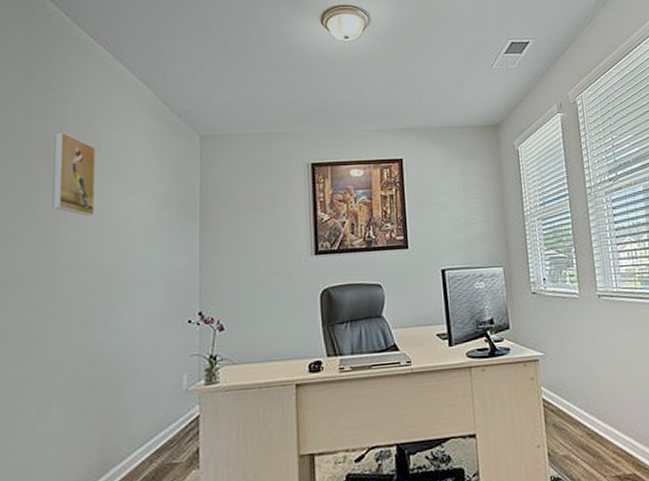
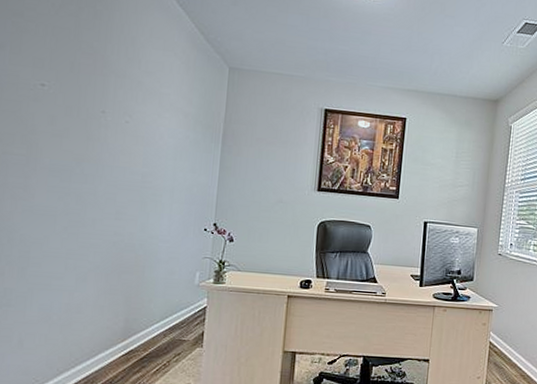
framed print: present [52,131,97,216] -> none [96,43,137,125]

